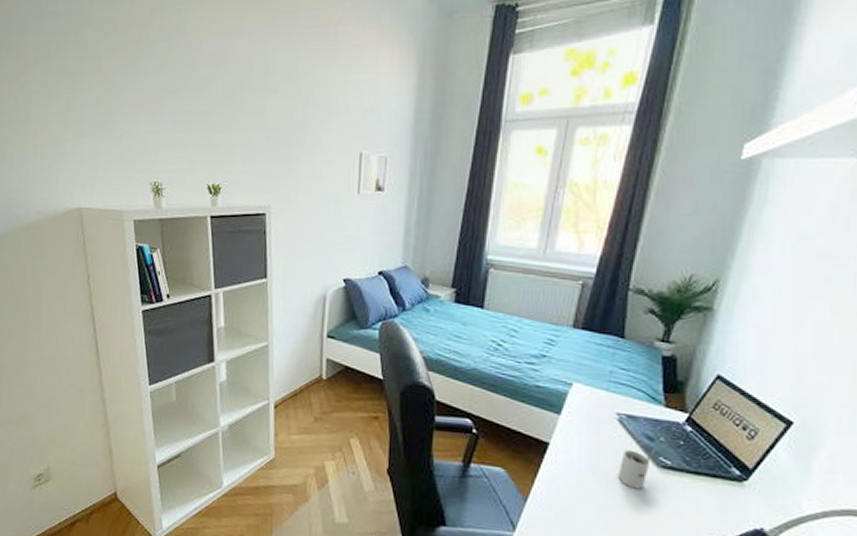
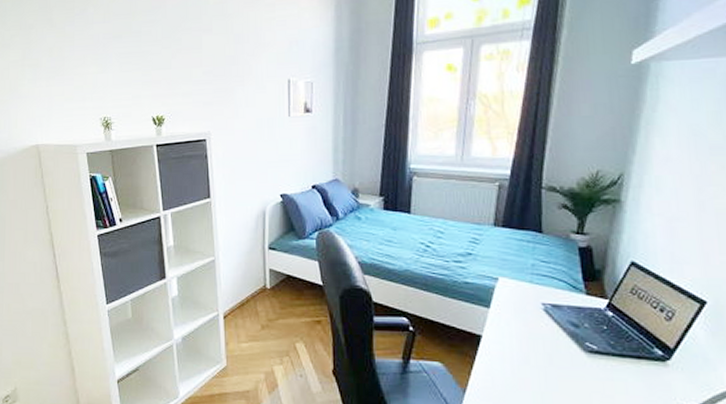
mug: present [618,447,657,490] -> none [548,333,583,375]

